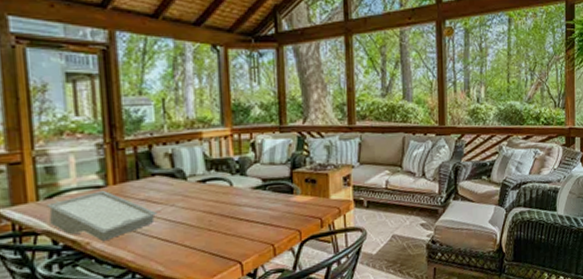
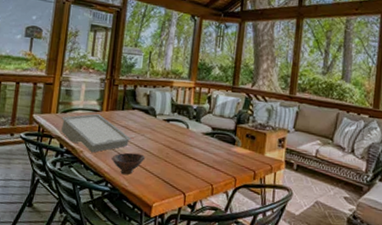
bowl: none [134,228,182,259] -> present [111,152,146,175]

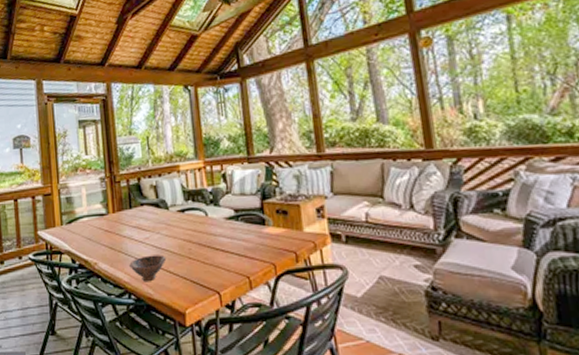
swimming pool: present [61,113,131,153] -> none [68,217,147,263]

